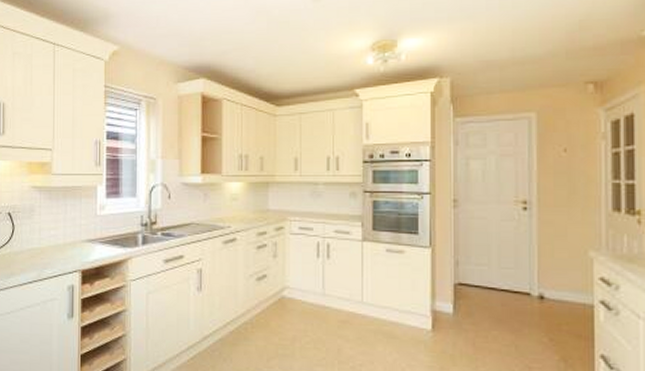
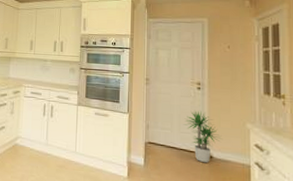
potted plant: none [506,238,556,305] -> present [184,111,222,163]

